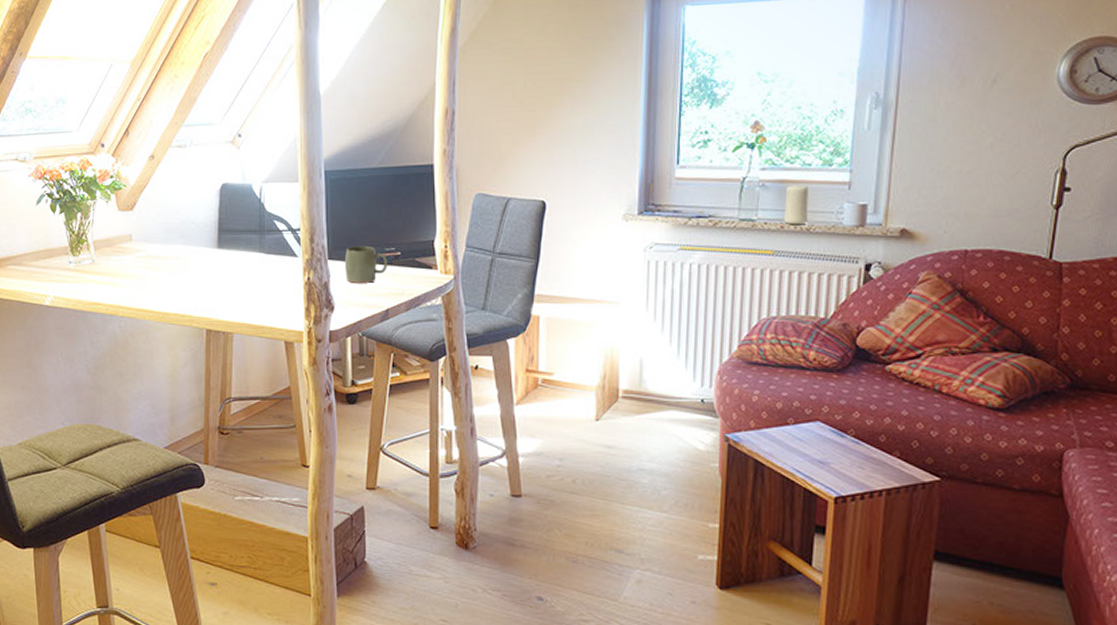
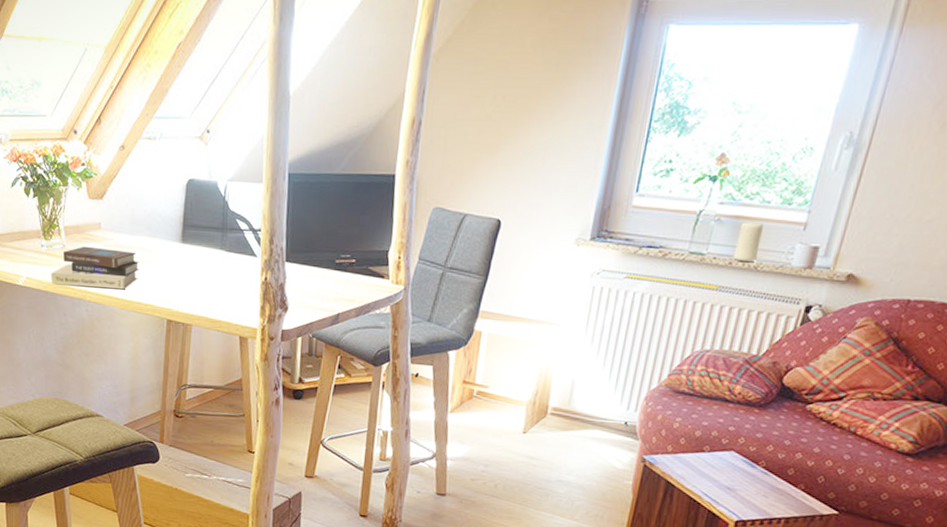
books: none [80,259,174,302] -> present [51,246,139,290]
mug: present [344,245,388,283] -> none [300,250,343,287]

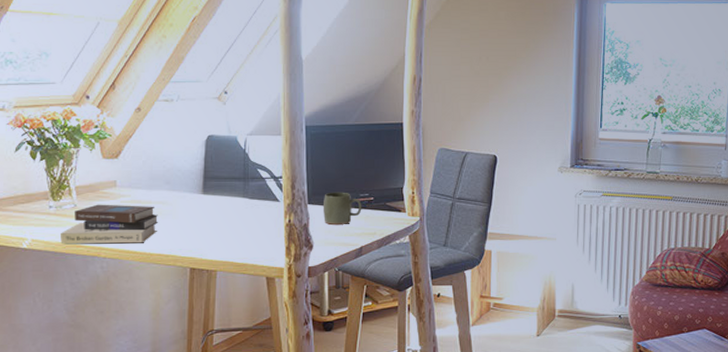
mug: none [300,250,343,287] -> present [322,192,362,225]
candle: present [733,222,763,263] -> none [679,146,697,177]

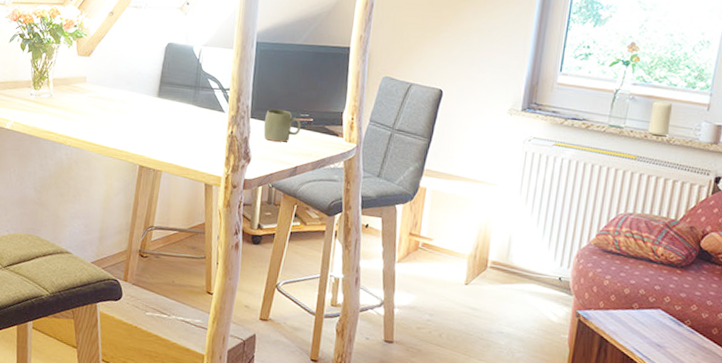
books: present [60,204,159,245] -> none [36,96,118,137]
candle: none [679,146,697,177] -> present [648,101,672,137]

